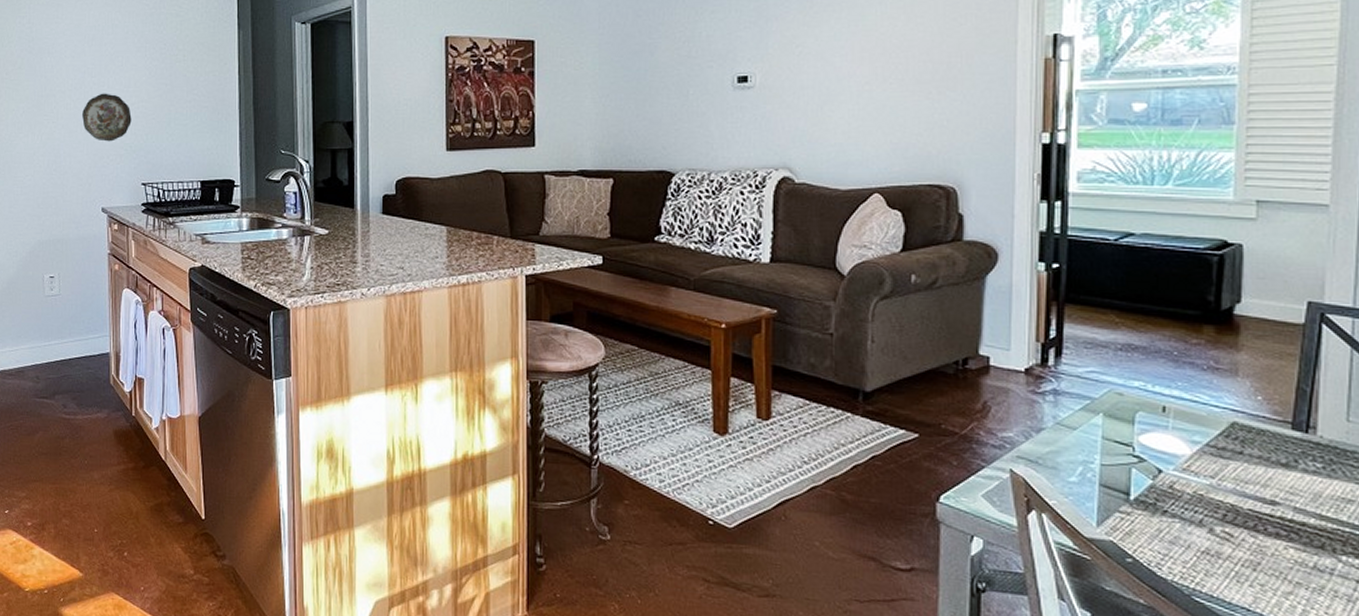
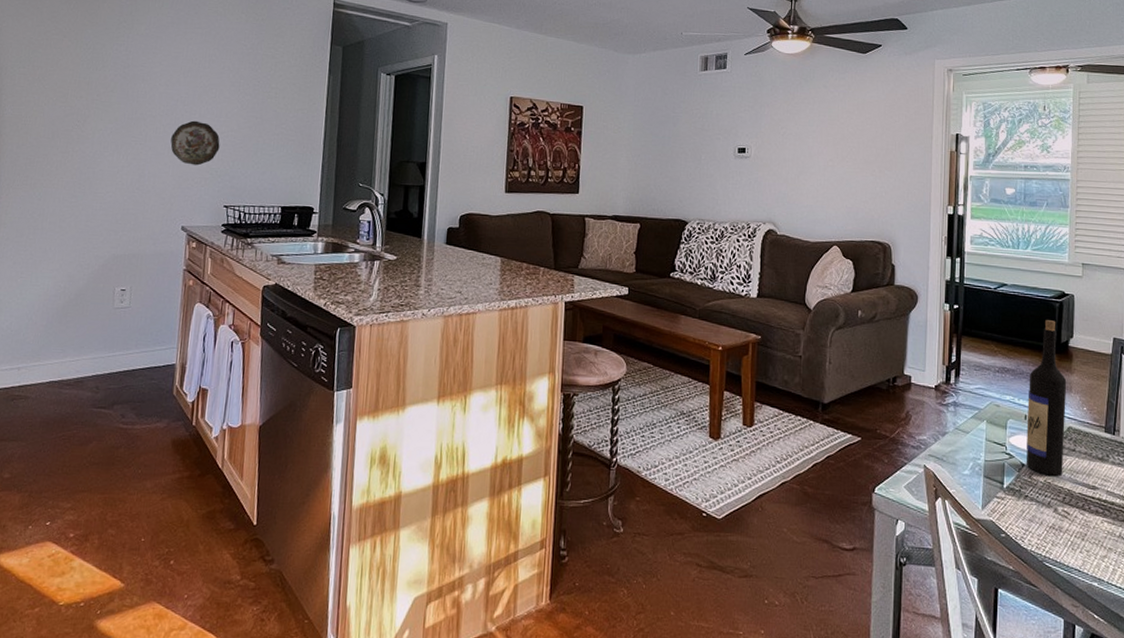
wine bottle: none [1164,280,1230,486] -> present [1026,320,1067,476]

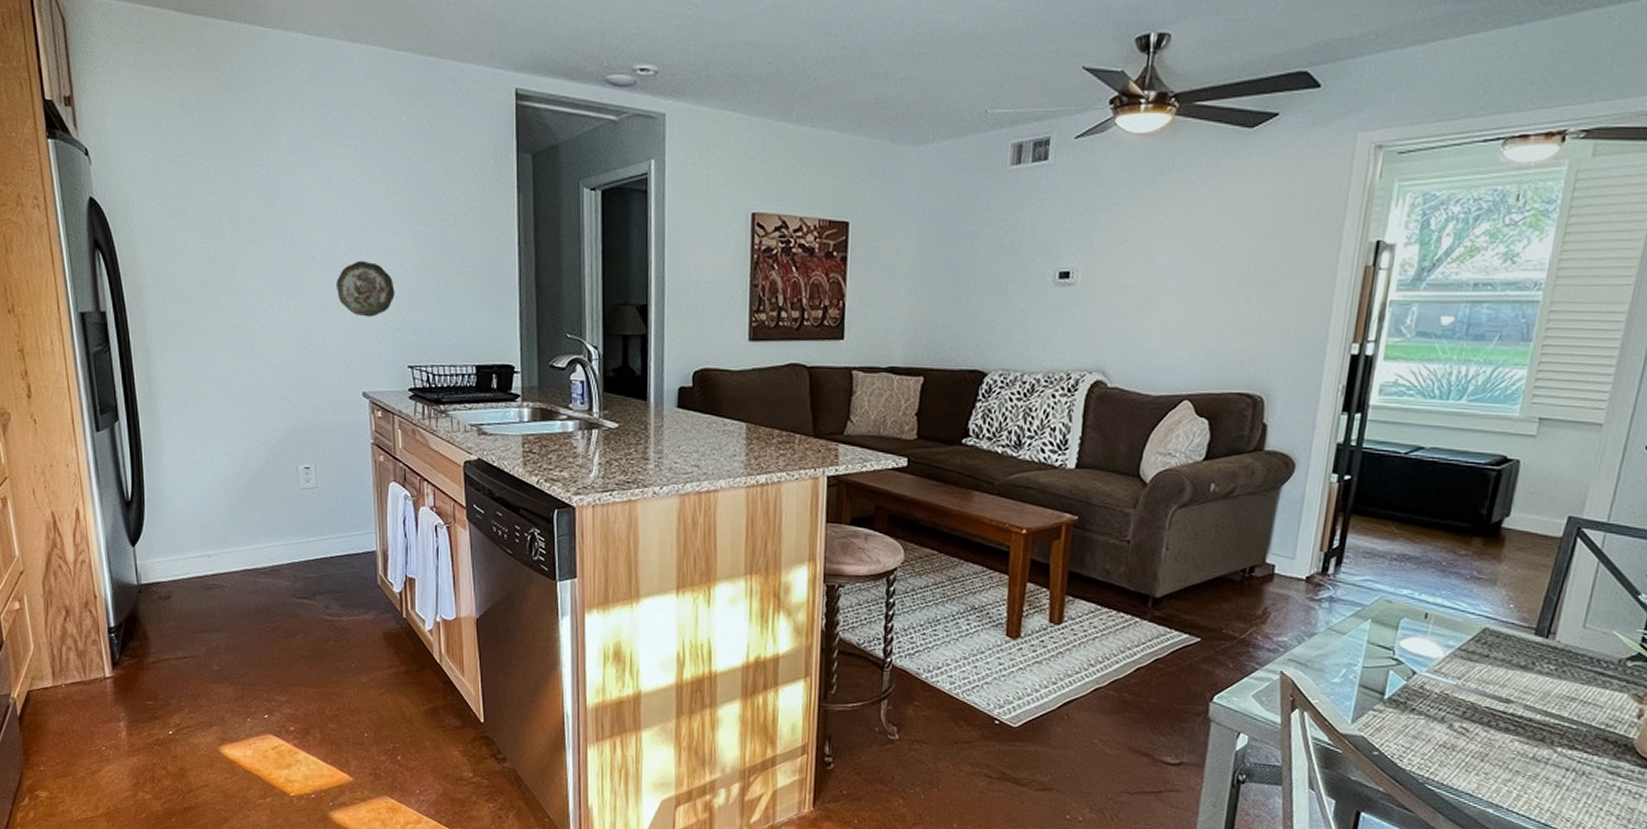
wine bottle: present [1026,320,1067,476] -> none [1418,494,1492,686]

